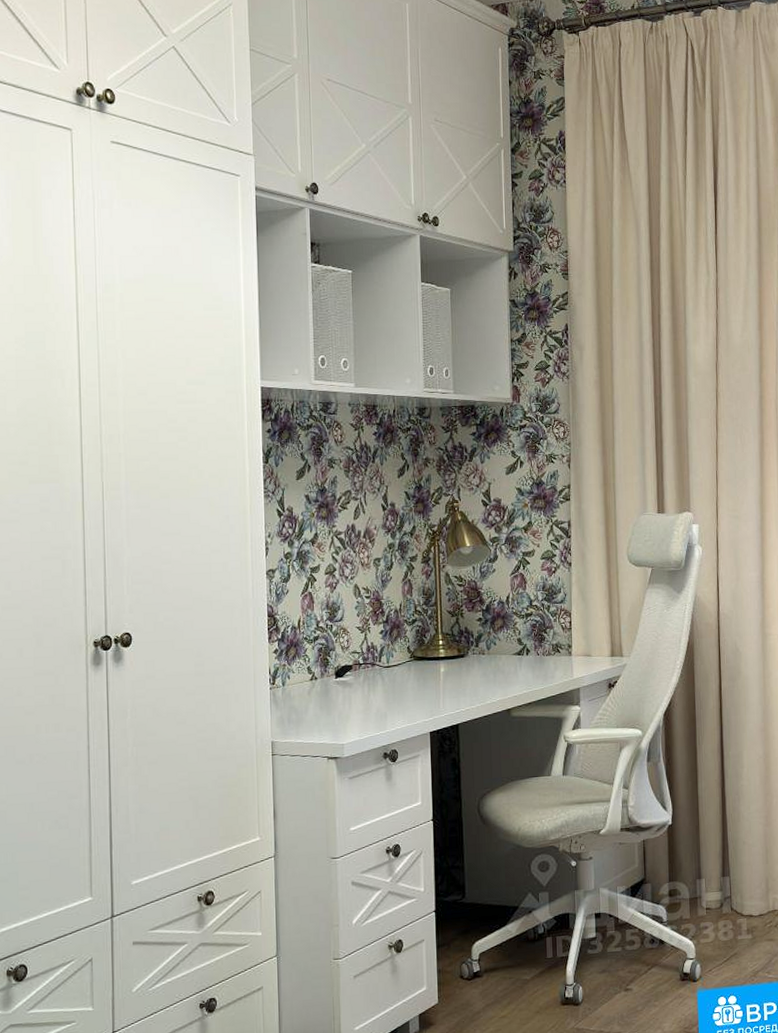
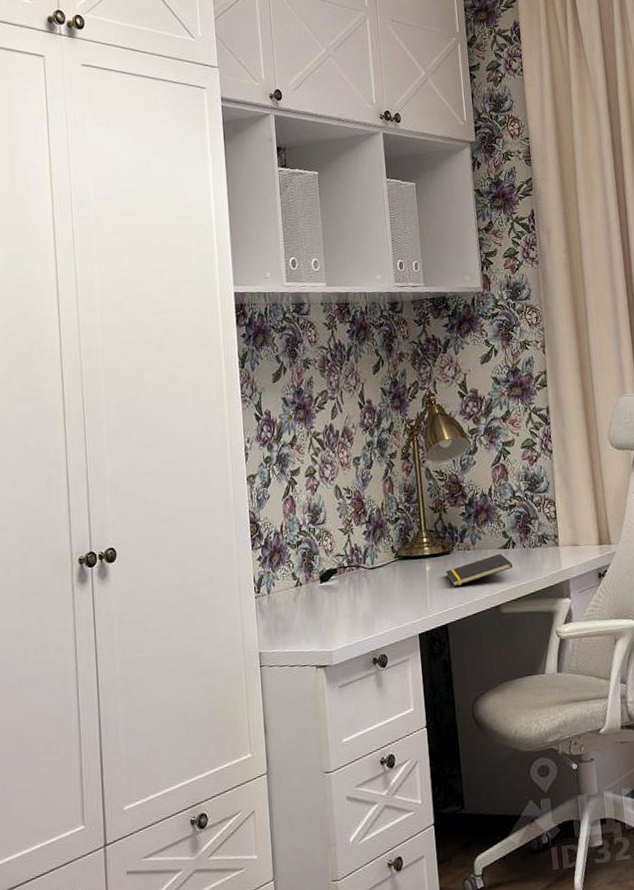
notepad: none [459,659,526,689] -> present [445,553,513,587]

